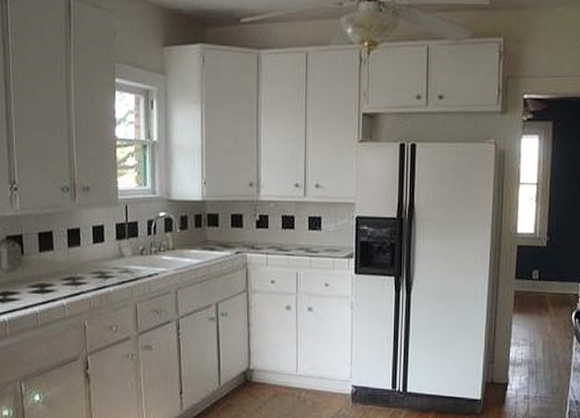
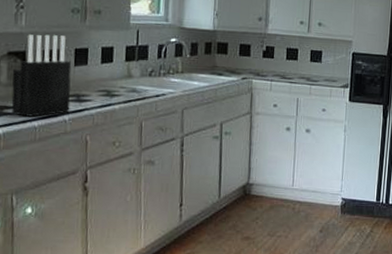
knife block: none [11,216,67,302] -> present [11,34,72,117]

